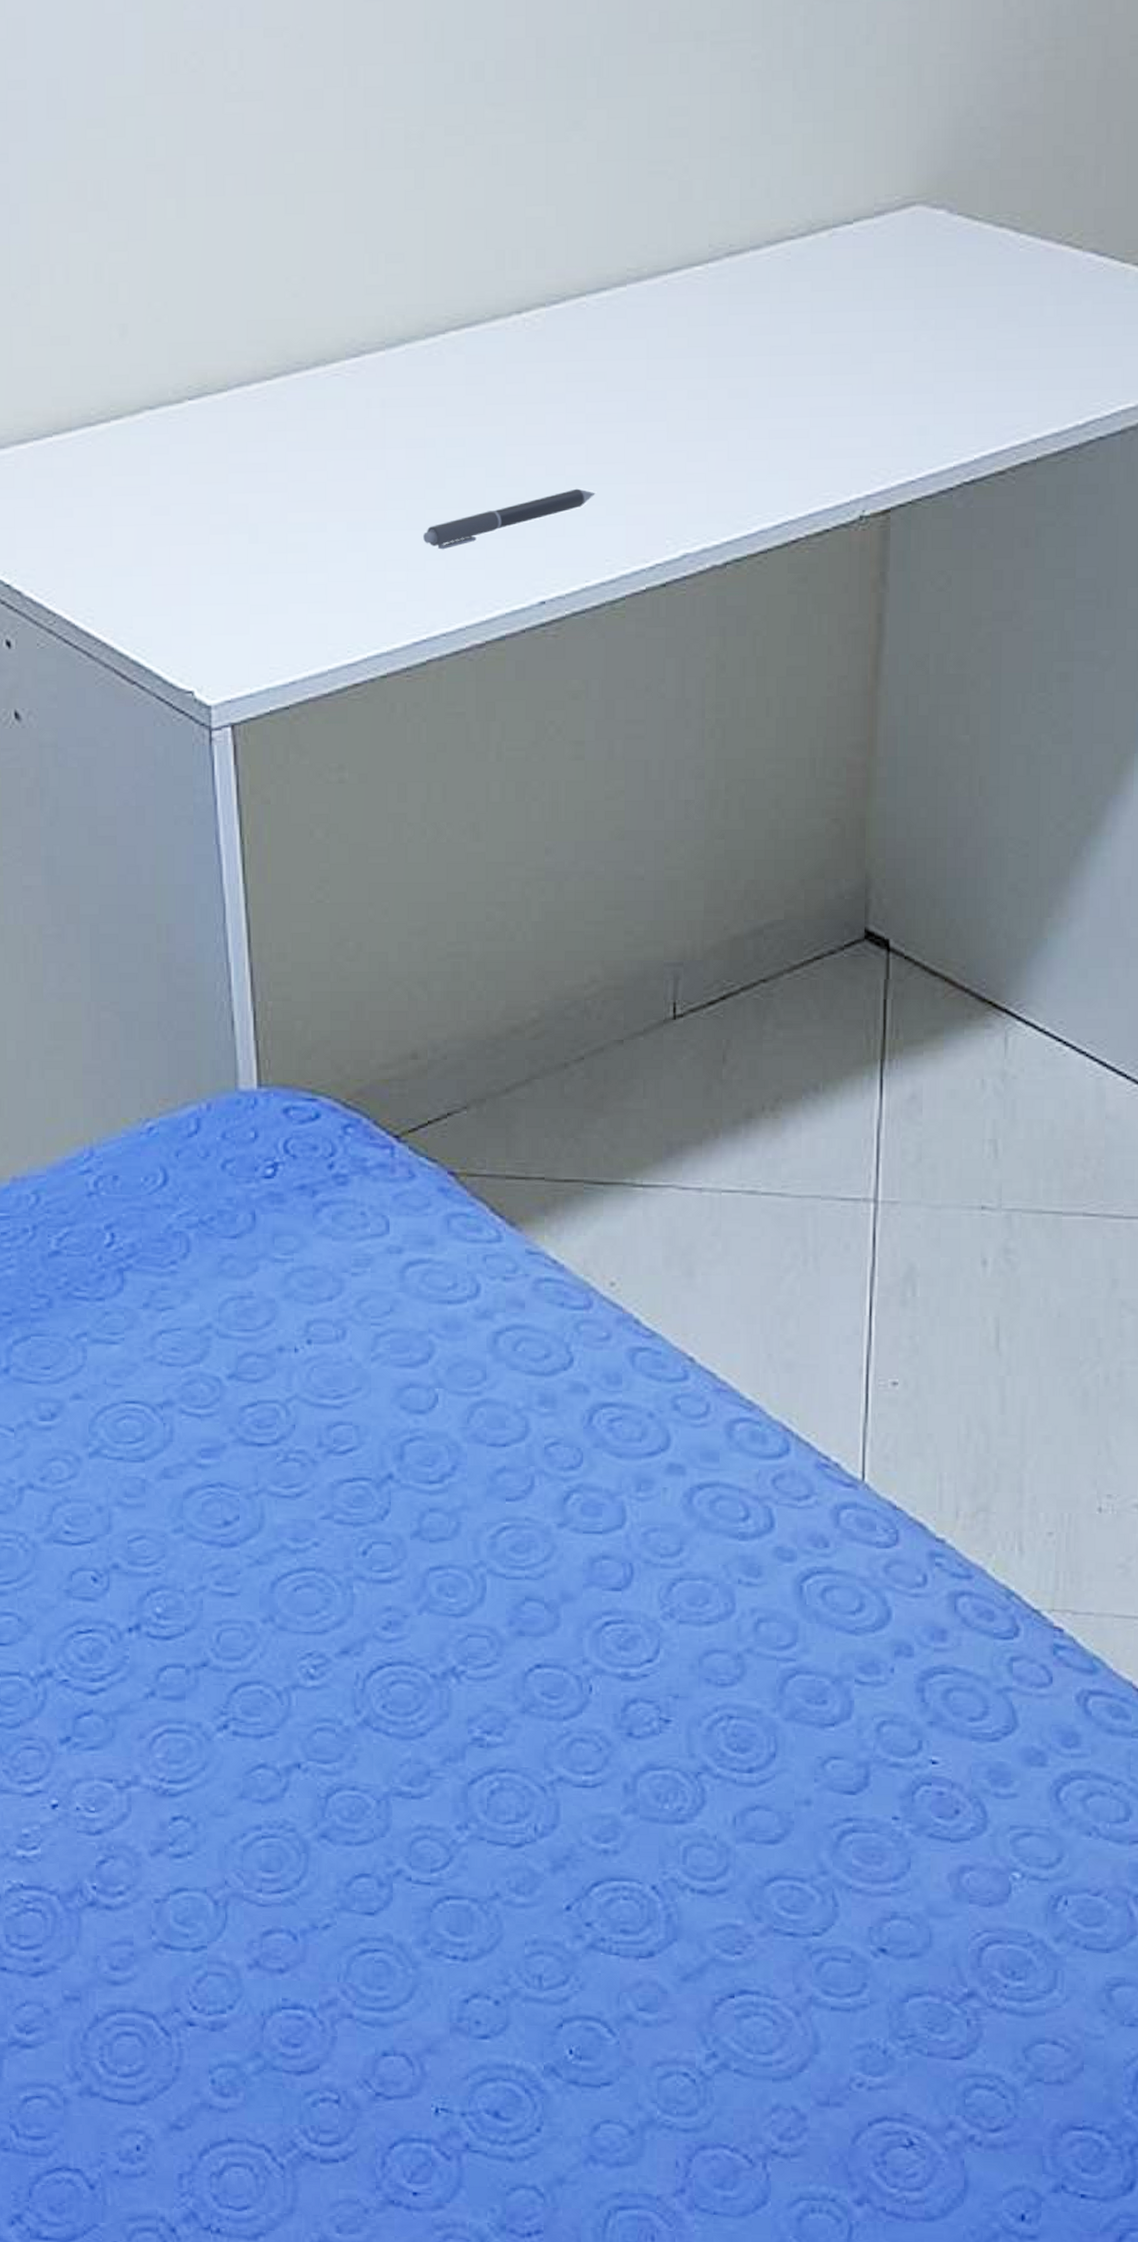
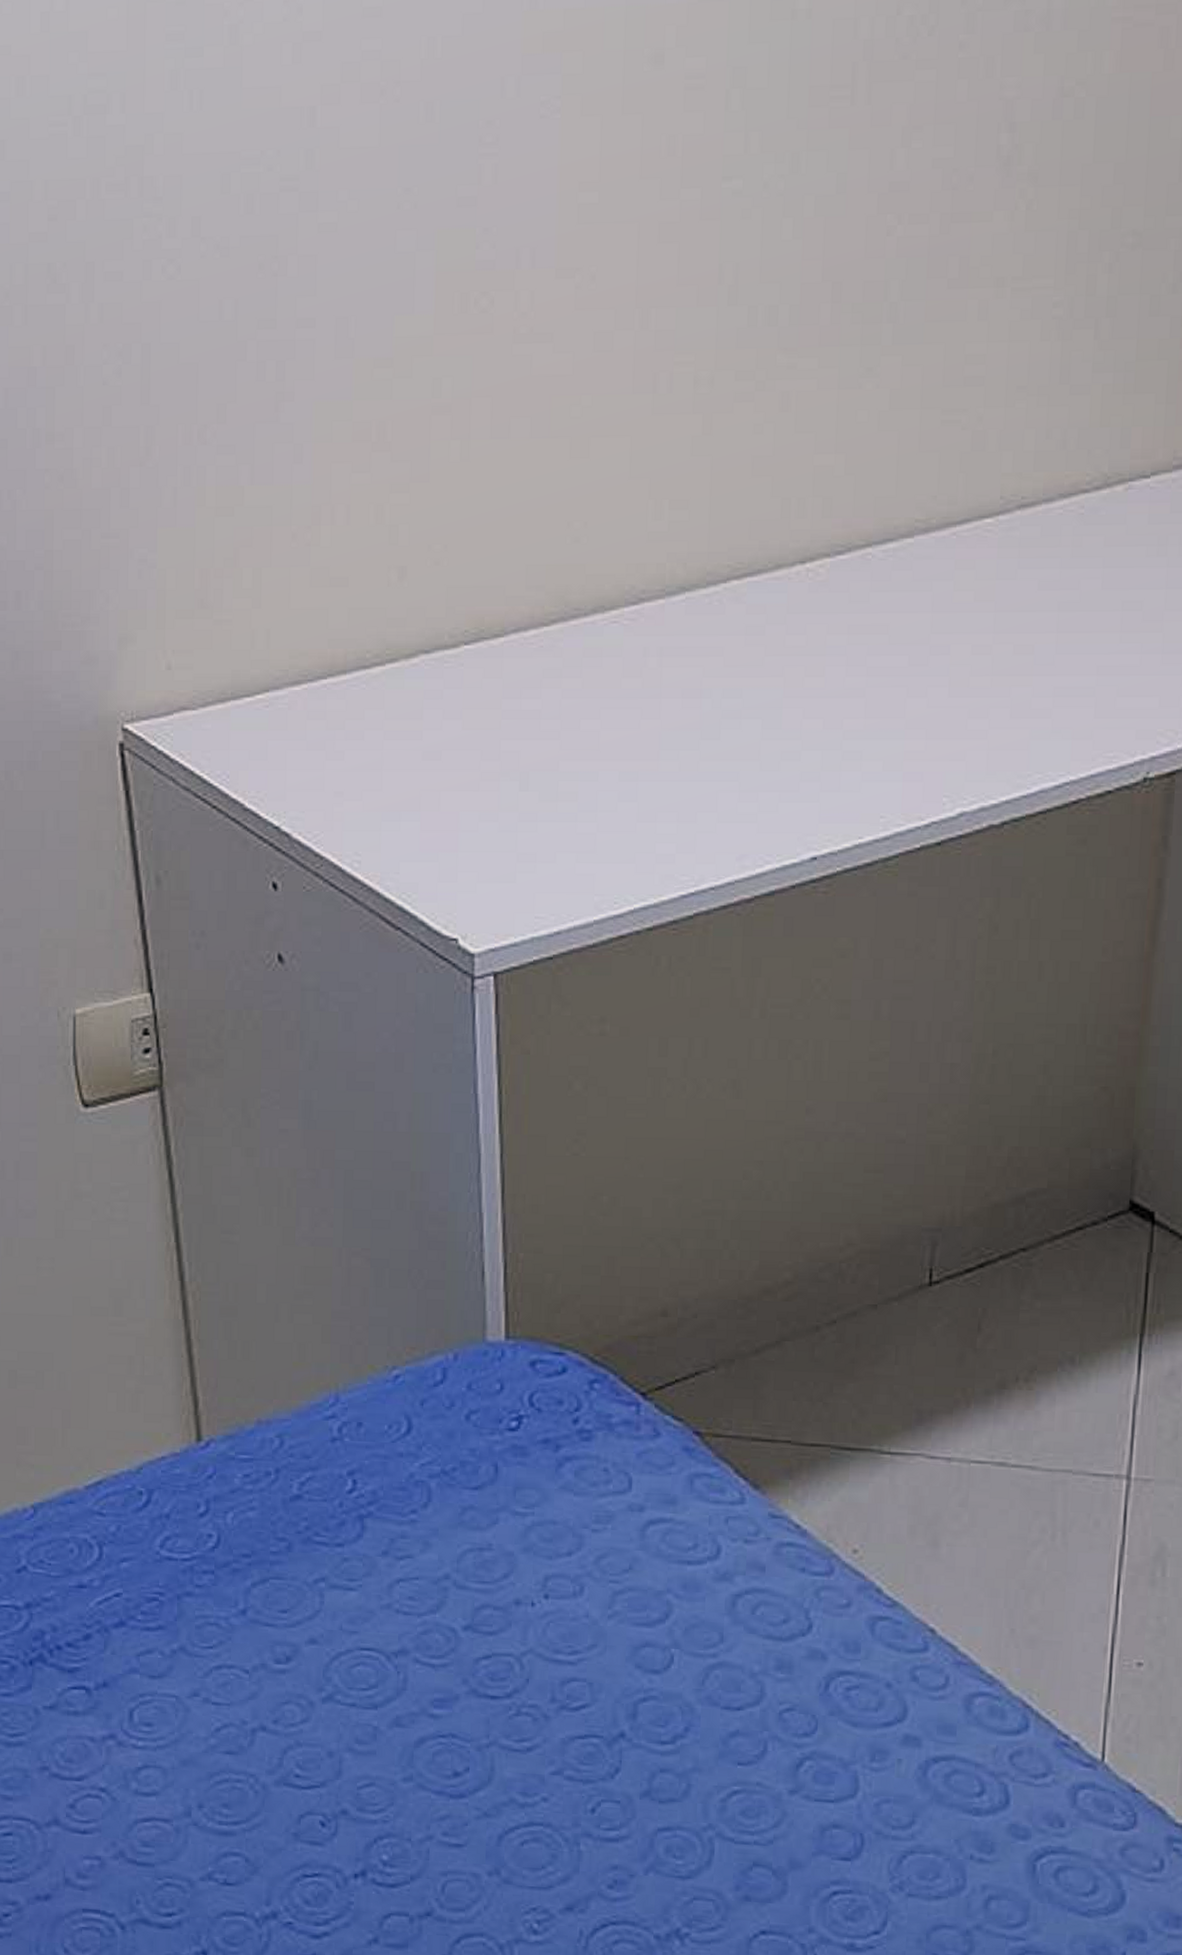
pen: present [423,488,596,550] -> none [695,743,873,802]

